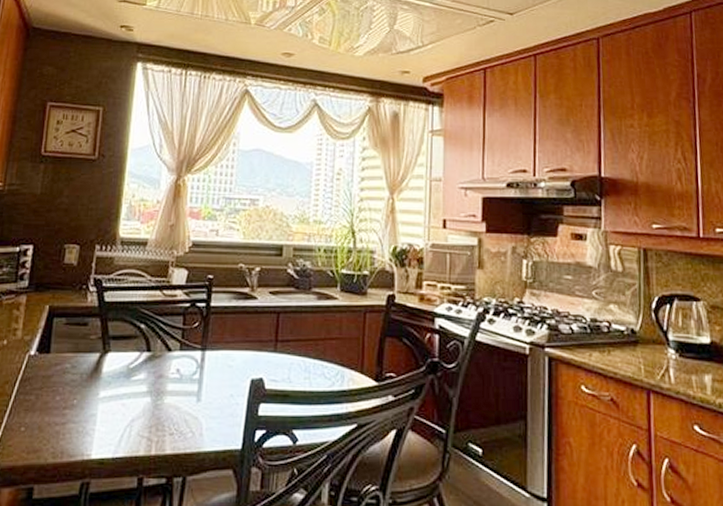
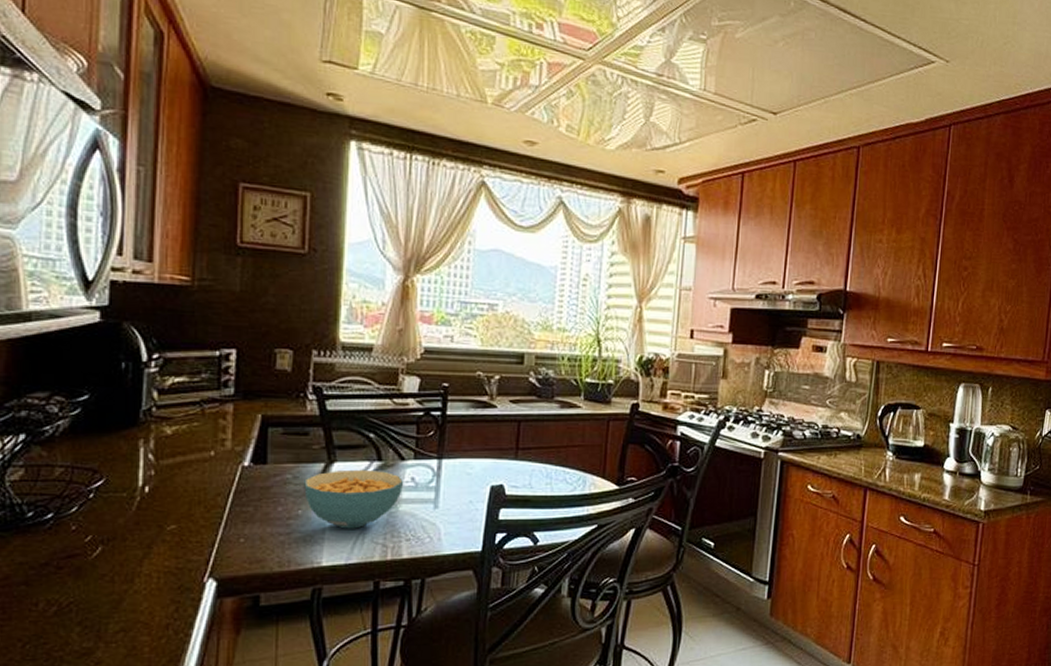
cereal bowl: none [80,360,170,421] -> present [304,469,404,529]

